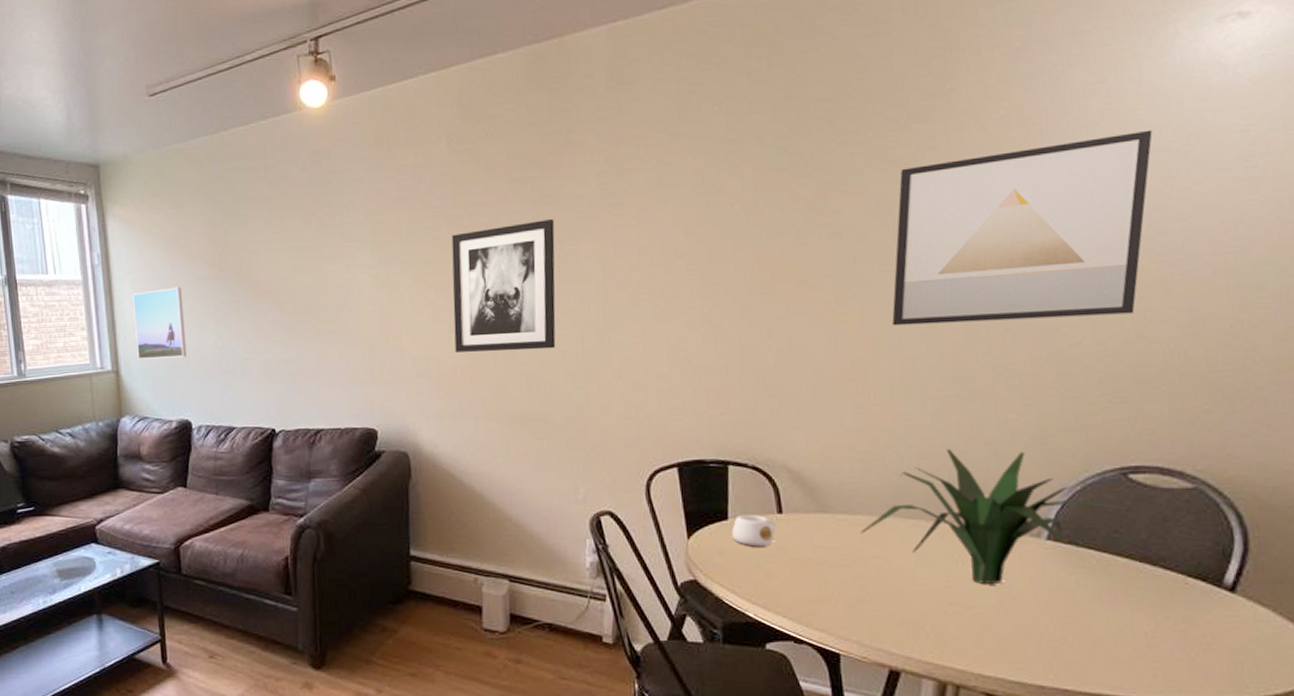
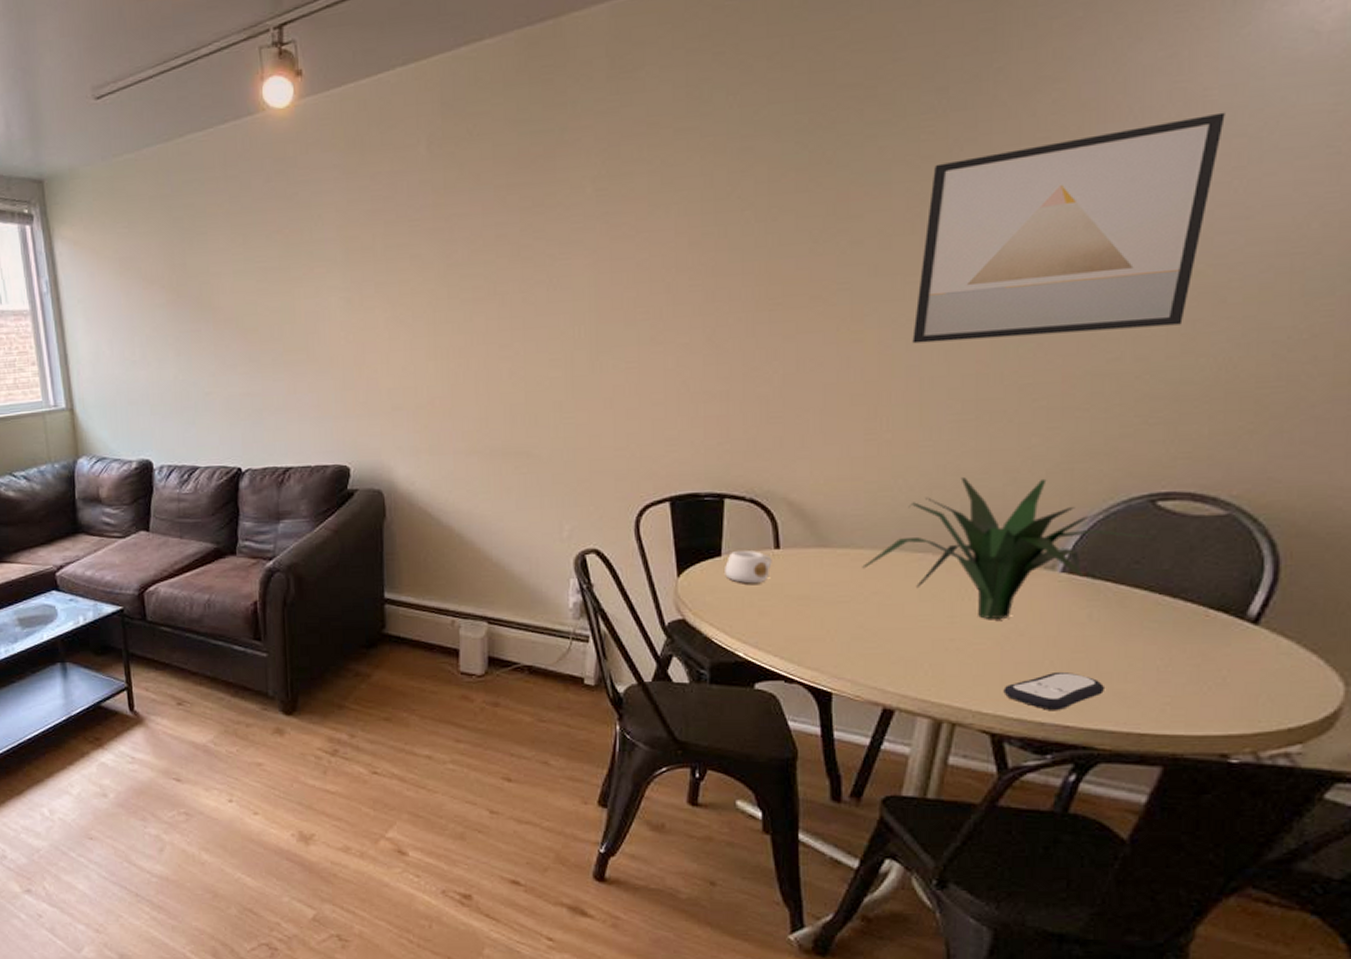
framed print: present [132,287,186,359] -> none [84,315,145,396]
wall art: present [451,219,556,352] -> none [431,231,545,382]
remote control: none [1002,635,1098,673] -> present [1003,671,1104,710]

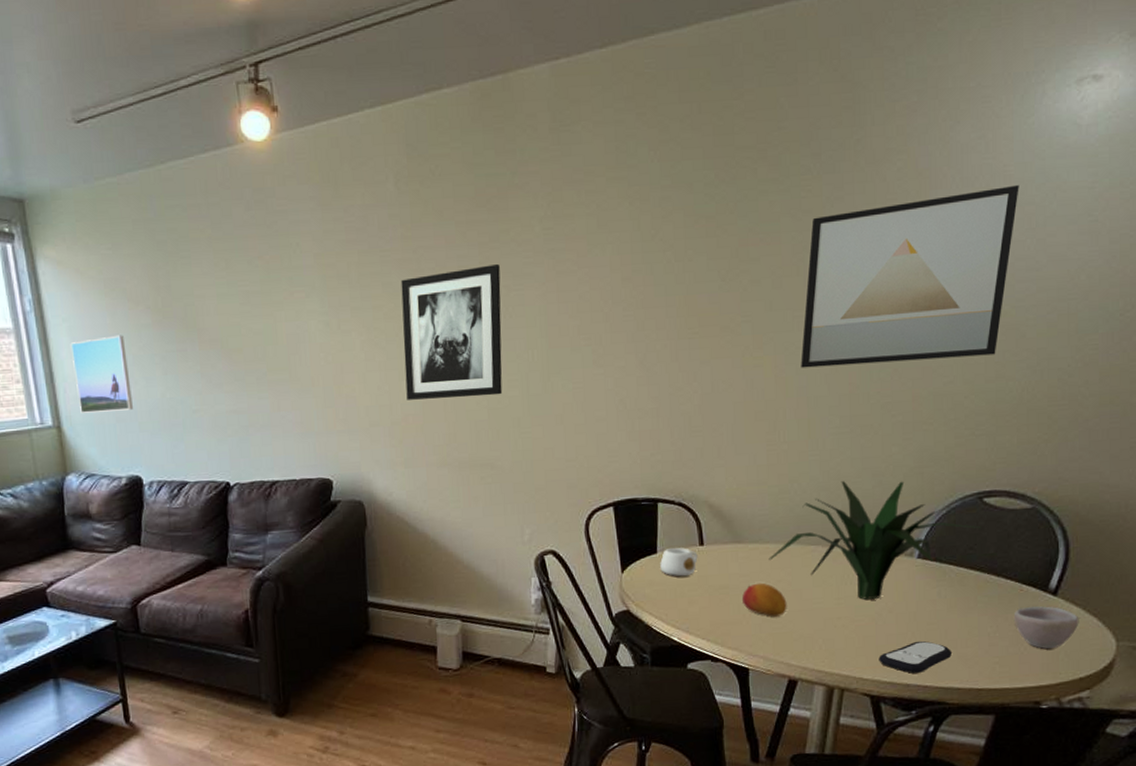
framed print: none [84,315,145,396] -> present [70,335,133,413]
wall art: none [431,231,545,382] -> present [401,264,503,400]
fruit: none [827,594,884,635] -> present [742,582,787,617]
cup: none [1194,637,1291,690] -> present [1013,606,1079,649]

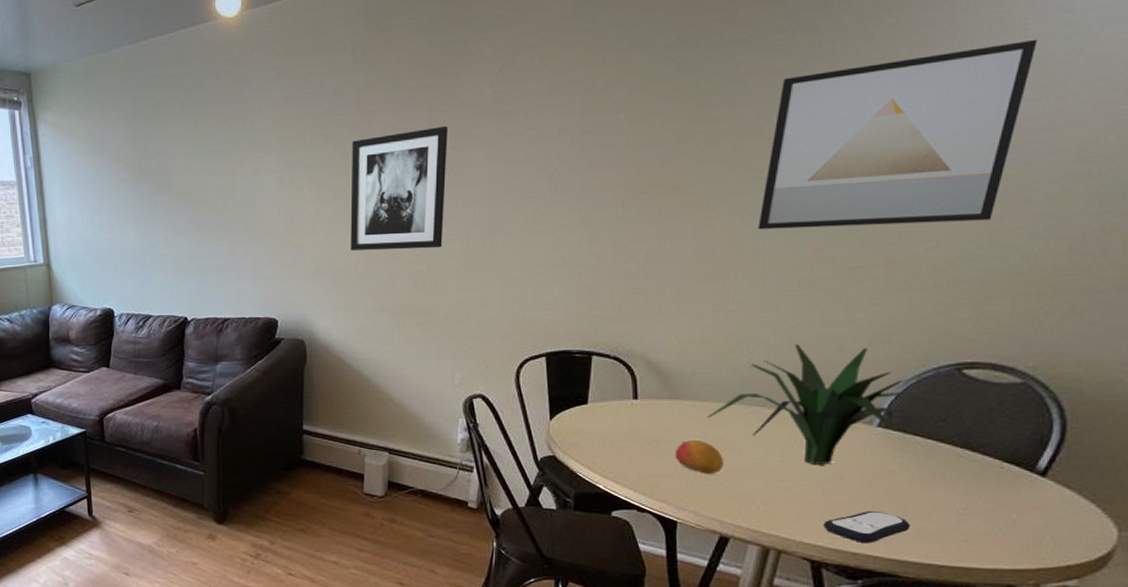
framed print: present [70,335,133,413] -> none [61,188,109,254]
mug: present [660,547,698,577] -> none [590,399,631,428]
cup: present [1013,606,1079,649] -> none [988,486,1072,531]

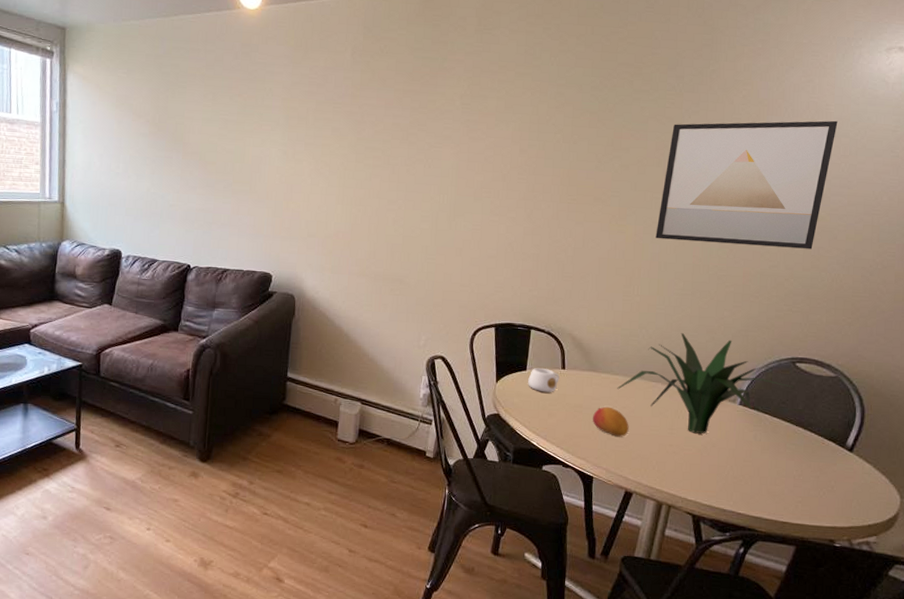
wall art: present [350,126,448,250] -> none [340,125,425,226]
mug: none [590,399,631,428] -> present [528,367,560,393]
remote control: present [823,510,910,543] -> none [701,474,762,501]

